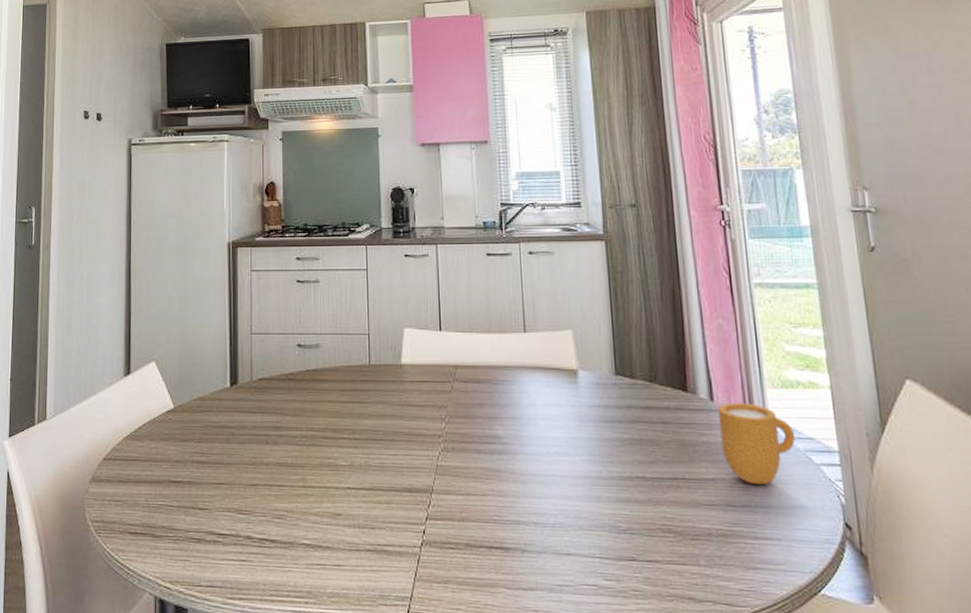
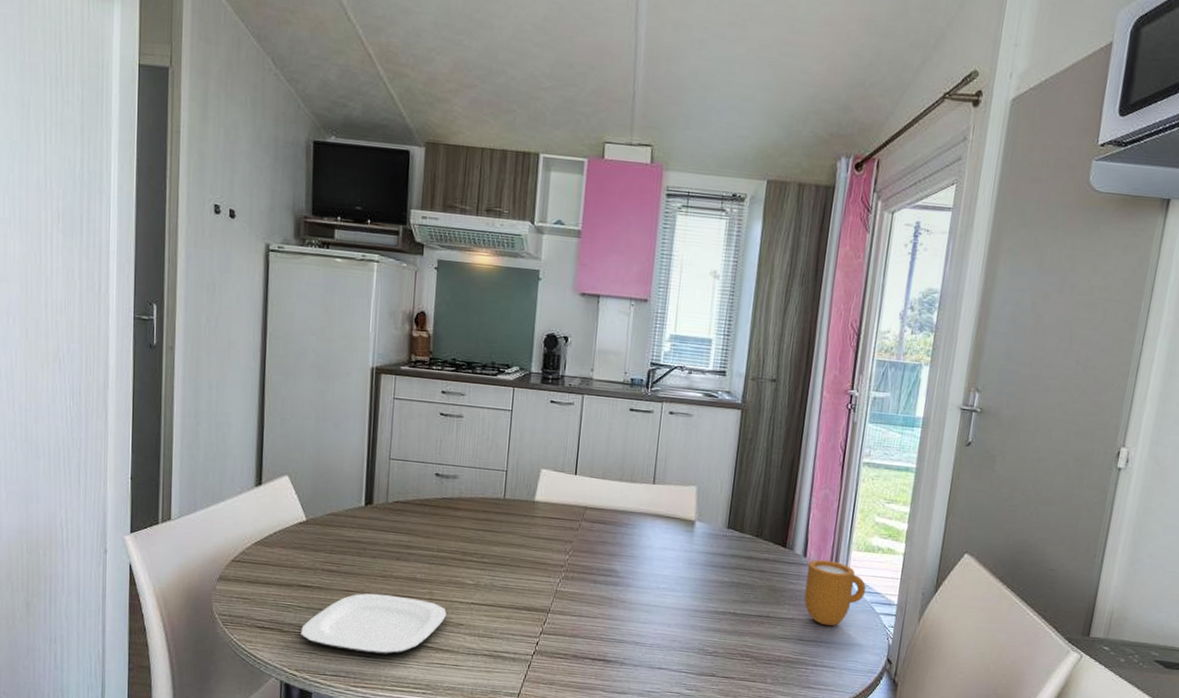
plate: none [174,484,322,557] -> present [301,593,446,654]

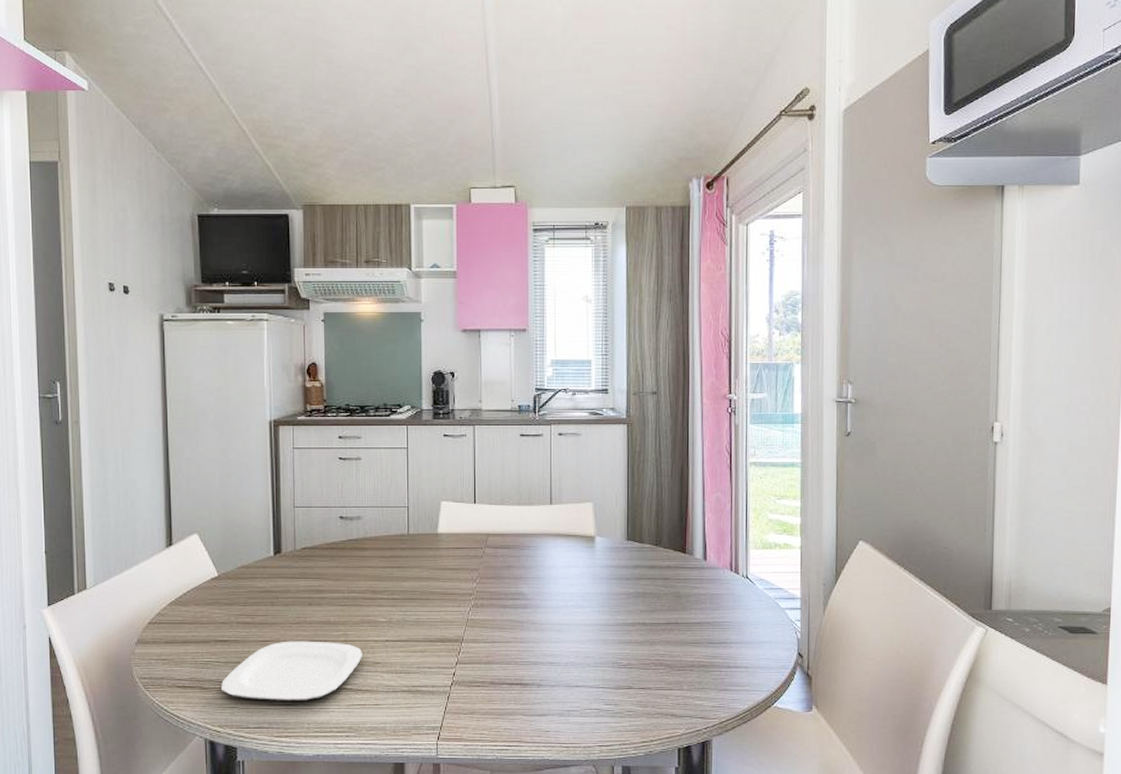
mug: present [804,559,867,626] -> none [709,561,769,627]

